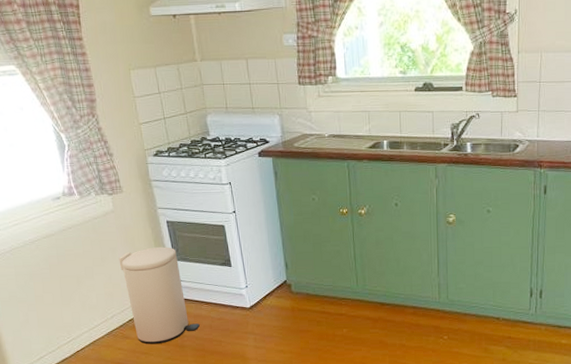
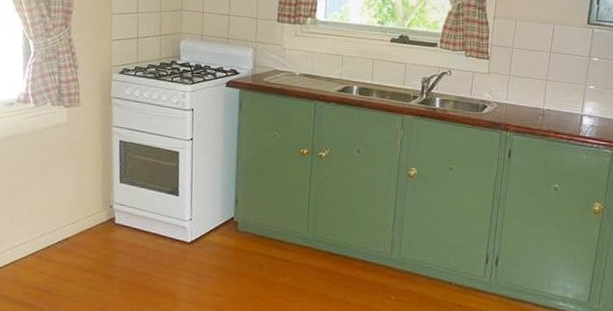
pedal bin: present [119,247,200,345] -> none [60,166,134,272]

